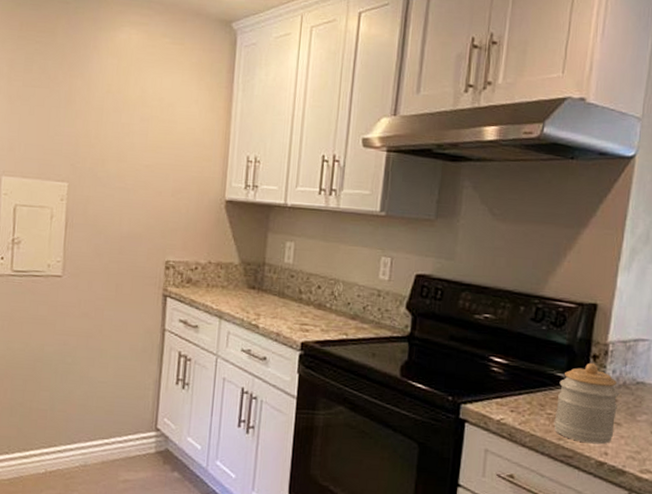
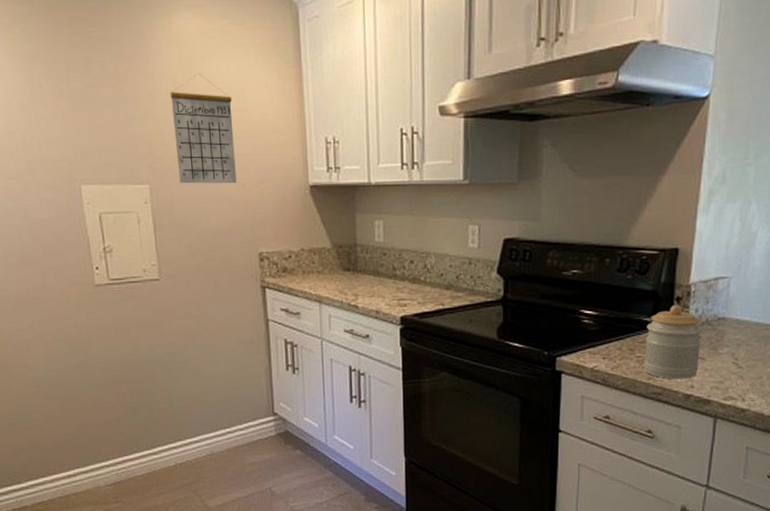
calendar: none [98,84,162,191] -> present [169,74,237,184]

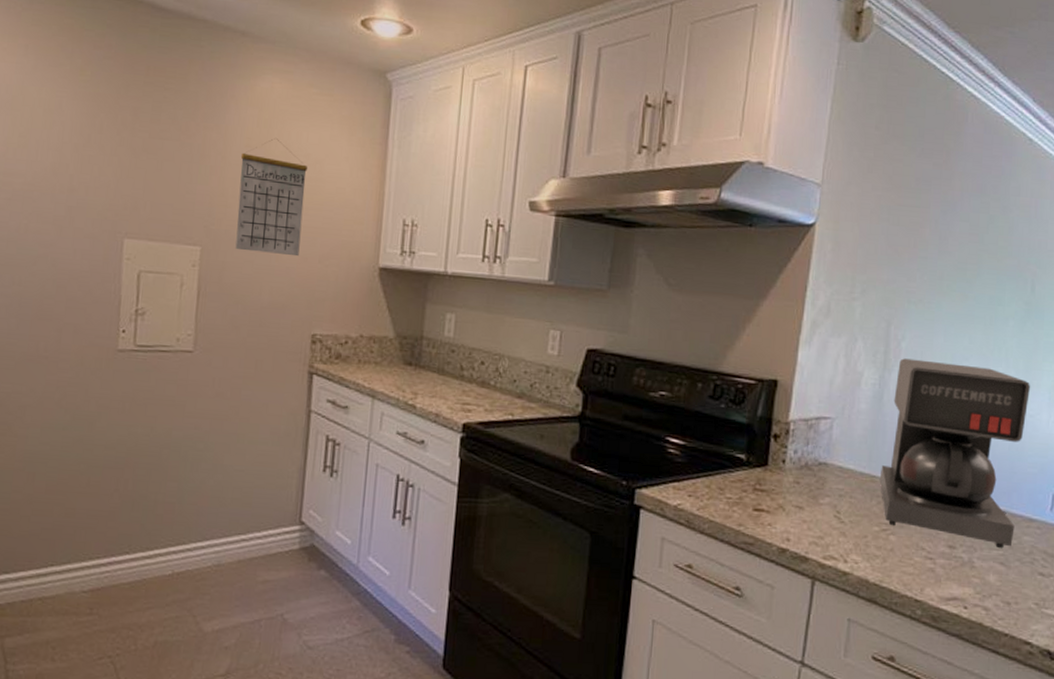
jar: present [643,304,703,380] -> none [733,442,801,530]

